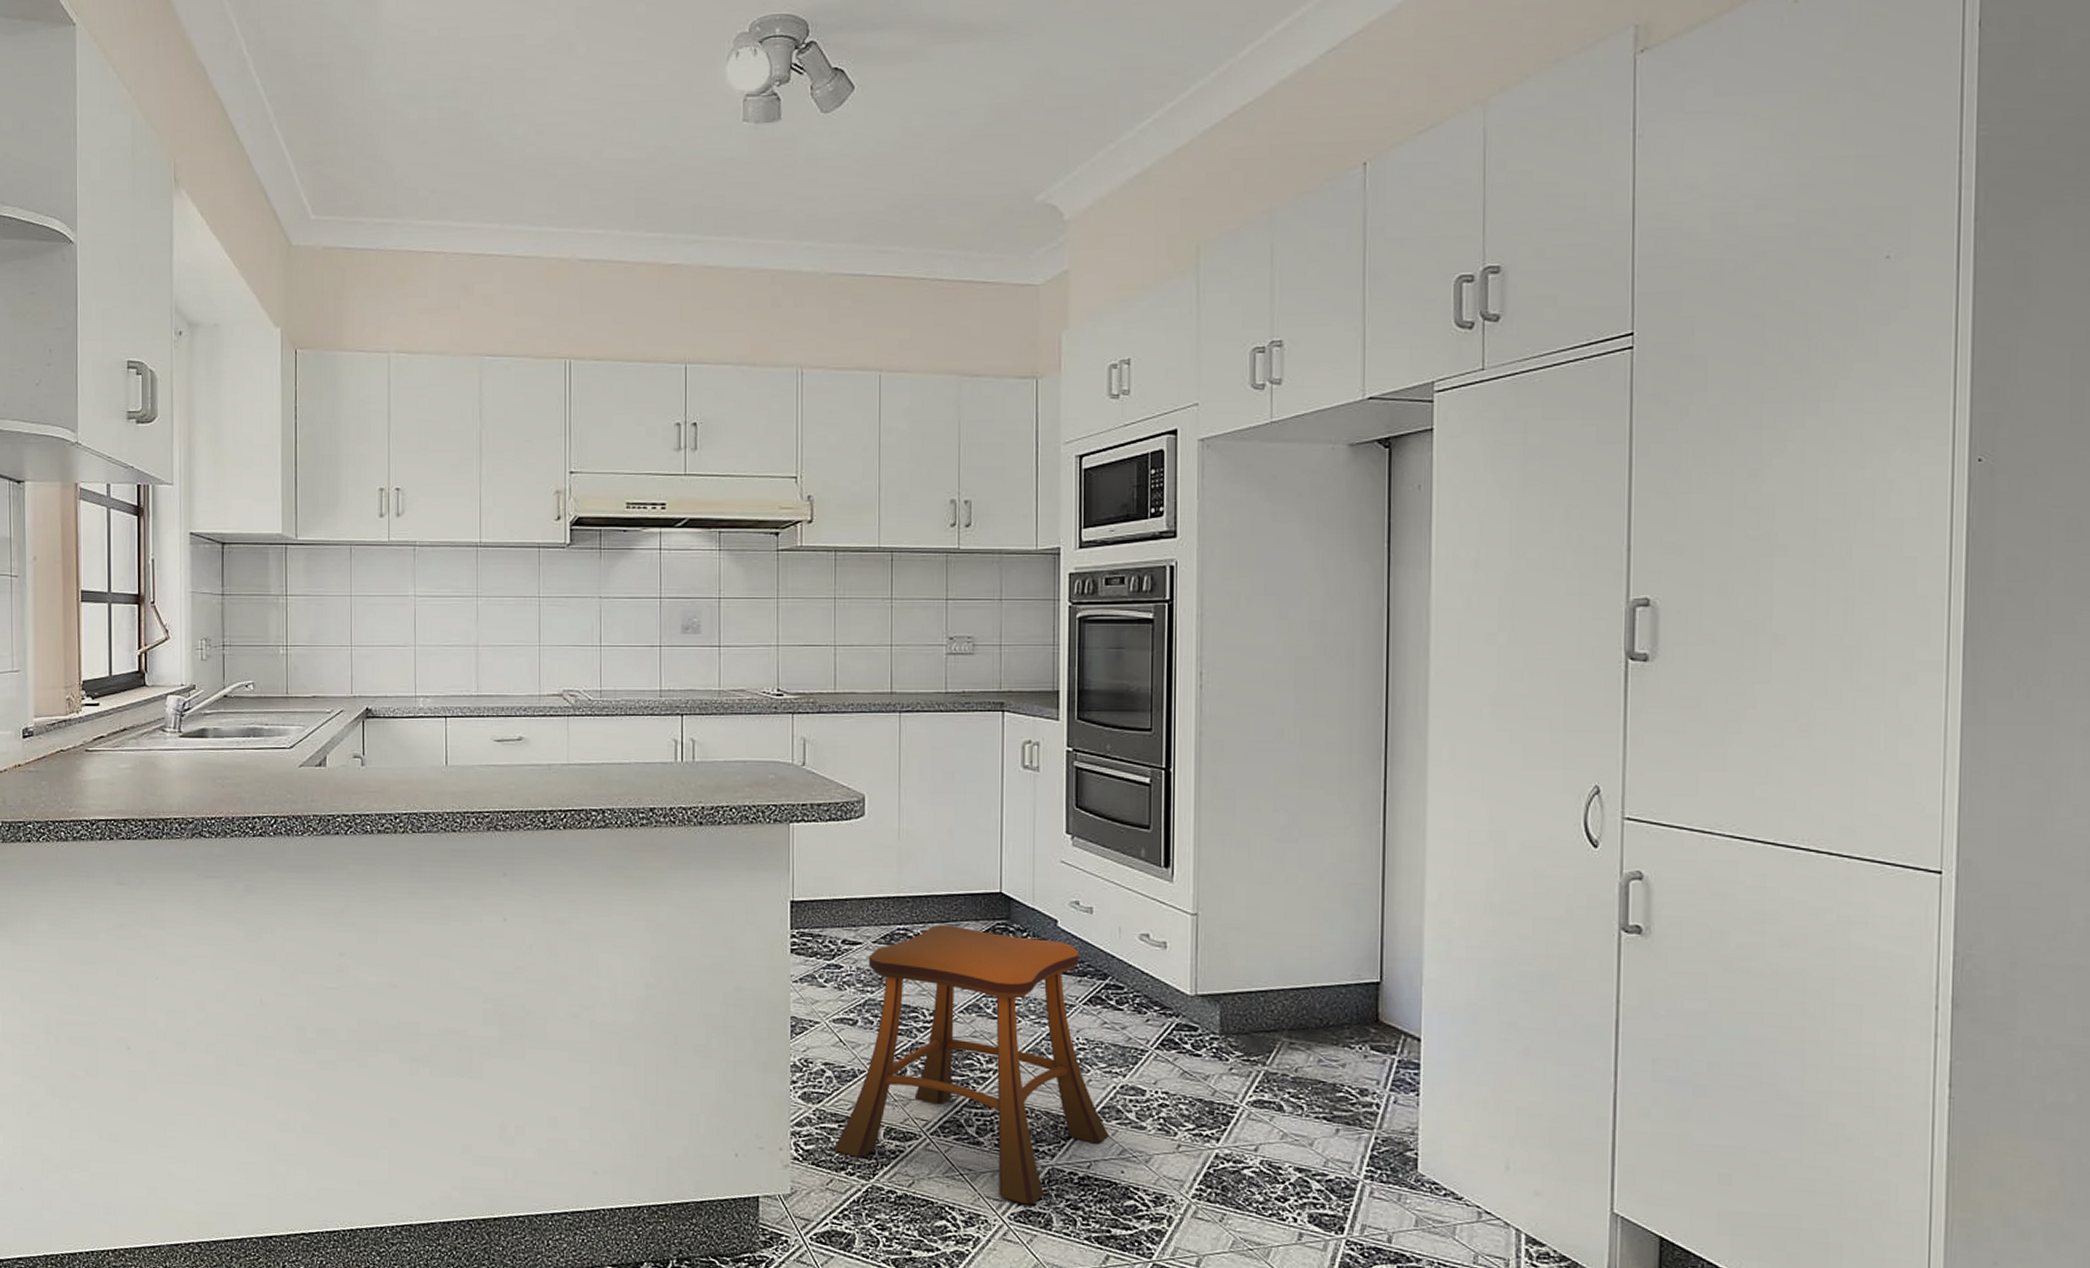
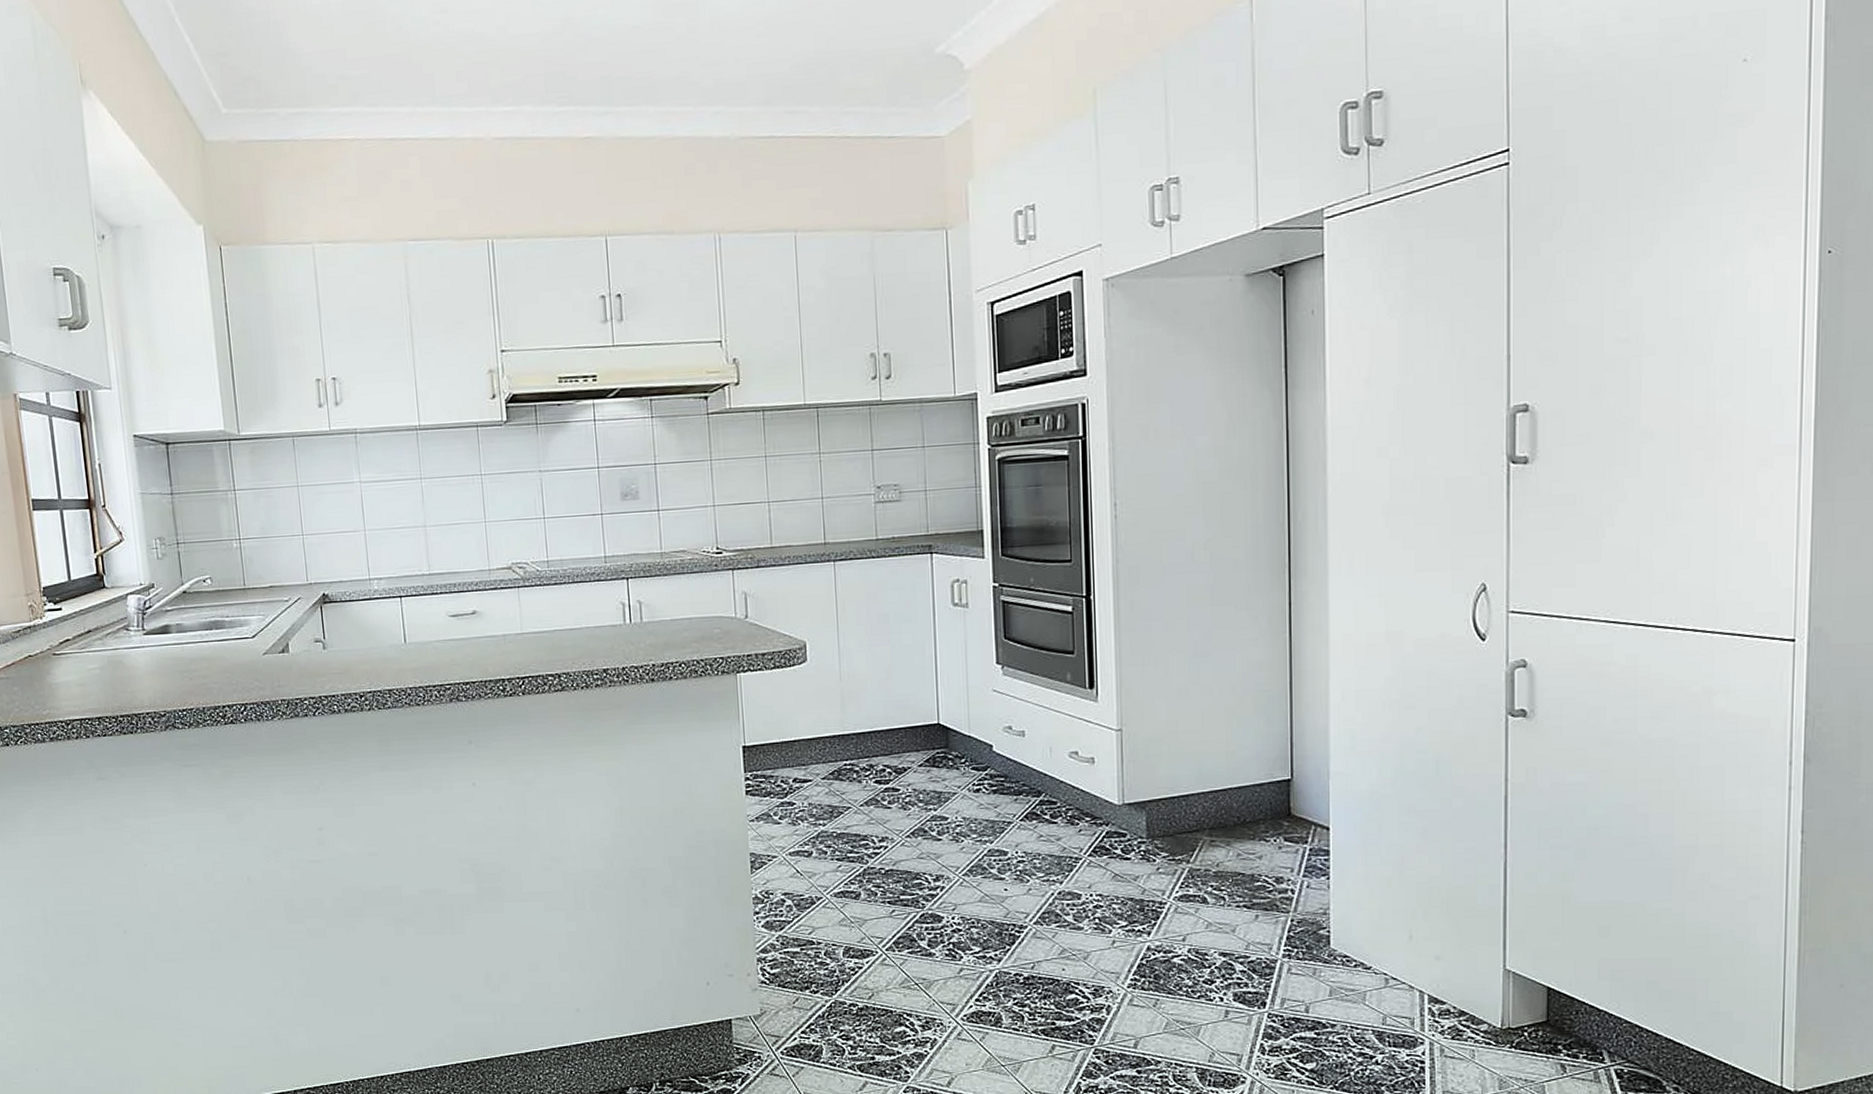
stool: present [834,925,1109,1205] -> none [798,757,1050,1006]

